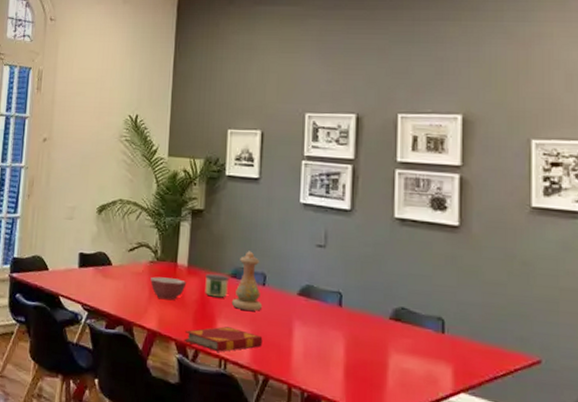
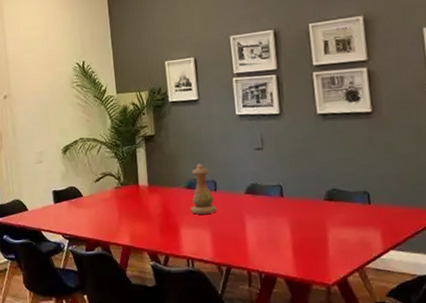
bowl: present [150,276,187,300] -> none [118,198,150,217]
hardback book: present [184,326,263,352] -> none [154,231,222,254]
candle: present [205,273,230,298] -> none [165,188,186,208]

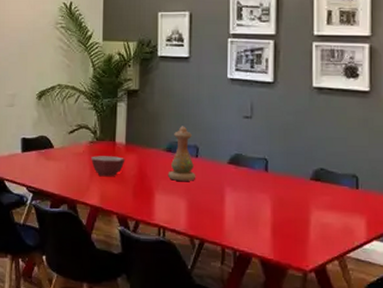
bowl: none [118,198,150,217] -> present [91,156,125,176]

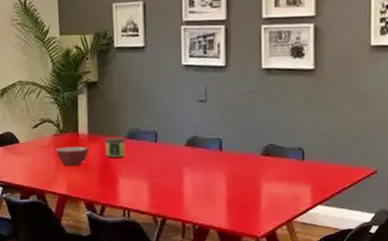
candle: none [143,150,165,171] -> present [105,138,126,158]
vase: present [167,126,196,181] -> none [129,113,156,165]

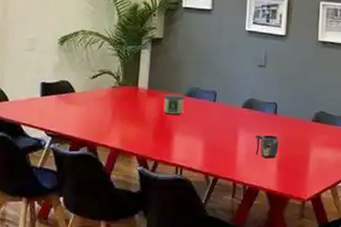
bowl: present [56,146,89,166] -> none [113,100,147,119]
mug: none [202,172,227,196] -> present [256,135,279,158]

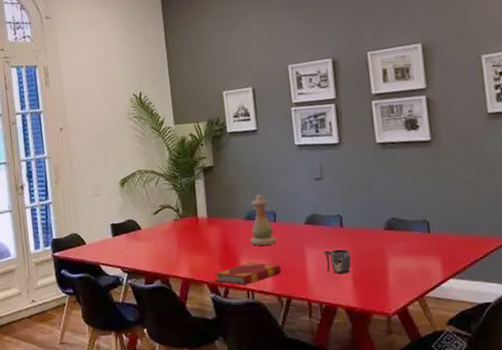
hardback book: none [144,139,213,161] -> present [214,262,282,286]
candle: present [163,94,185,115] -> none [224,219,246,240]
vase: none [187,73,213,124] -> present [250,194,277,246]

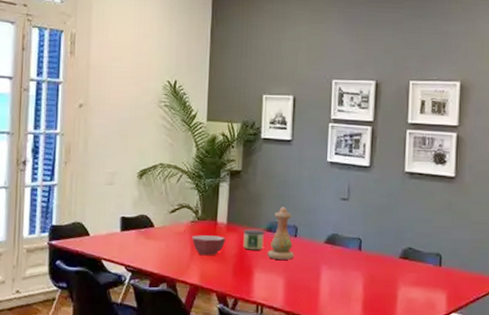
bowl: none [177,230,209,250] -> present [192,235,226,255]
hardback book: present [214,262,282,286] -> none [224,276,295,299]
candle: none [224,219,246,240] -> present [243,229,265,250]
mug: present [324,249,351,274] -> none [339,272,364,297]

